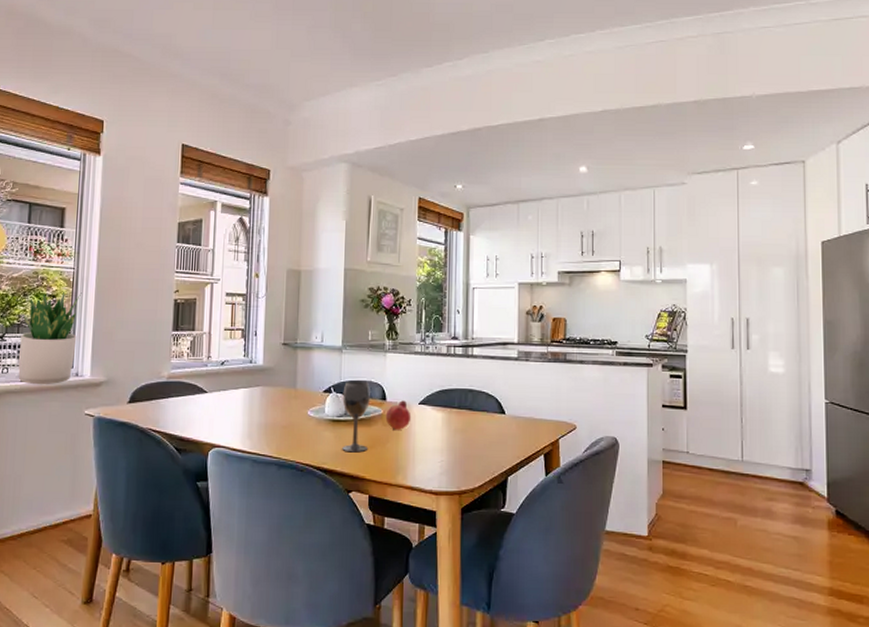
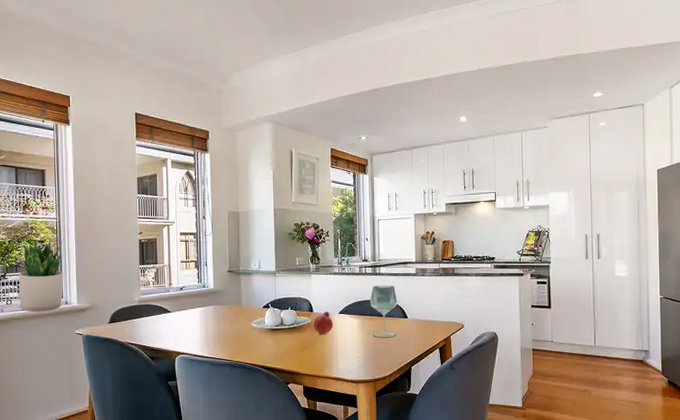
wine glass: present [342,380,370,453] -> none [278,297,300,354]
wine glass: none [458,370,494,438] -> present [370,285,398,338]

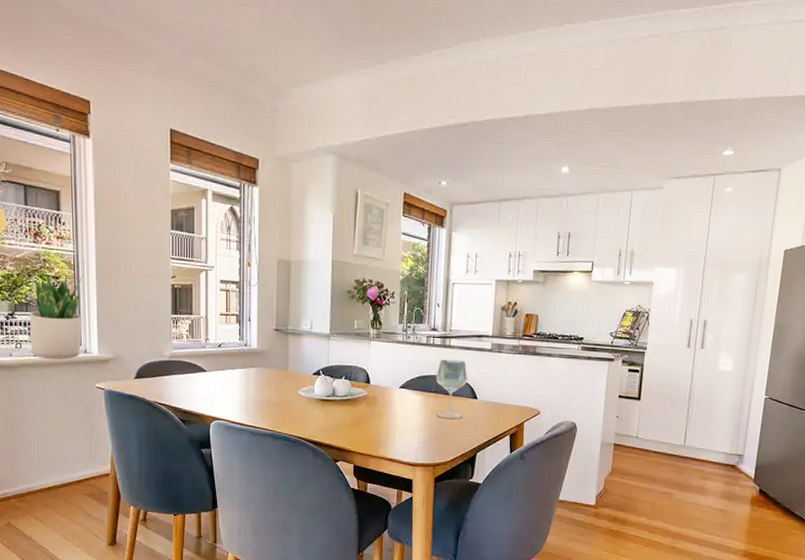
fruit: present [313,311,334,335] -> none [369,384,393,411]

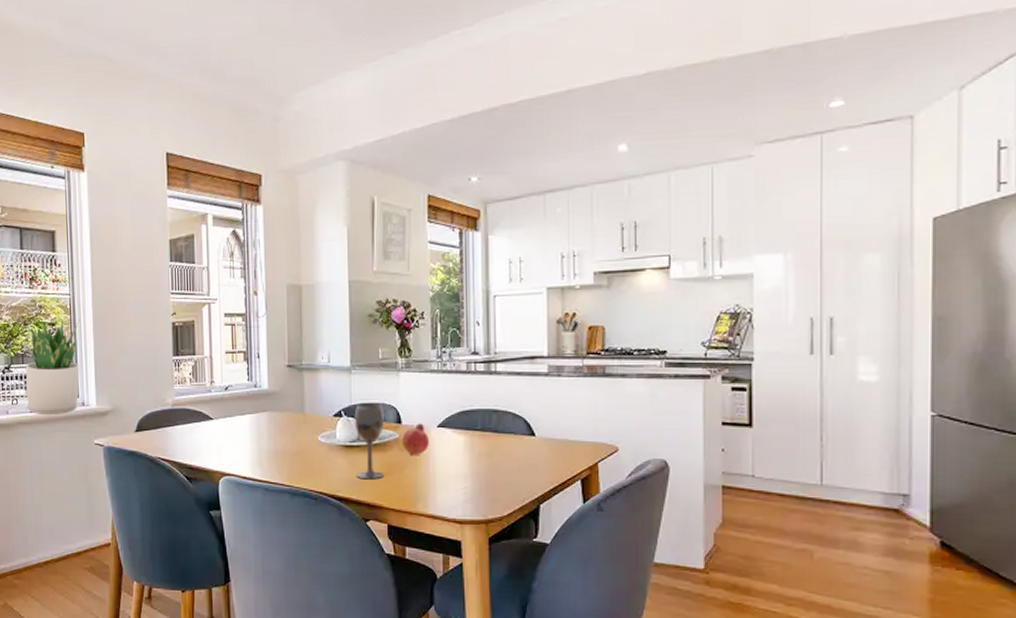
wine glass: none [330,365,356,428] -> present [354,403,384,480]
fruit: none [369,384,393,411] -> present [401,423,430,456]
wine glass: present [435,359,468,420] -> none [481,388,521,463]

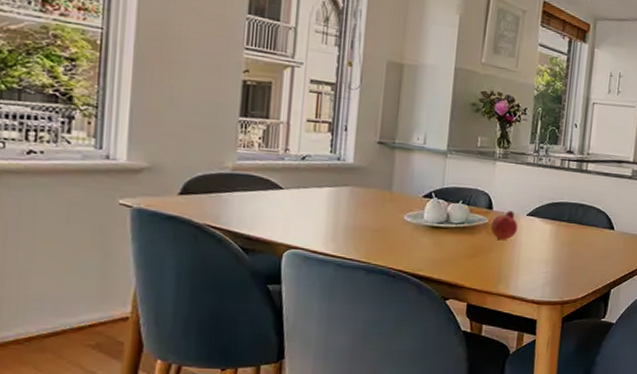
planter: present [24,320,80,416] -> none [20,54,112,167]
wine glass: present [354,403,384,480] -> none [441,187,476,261]

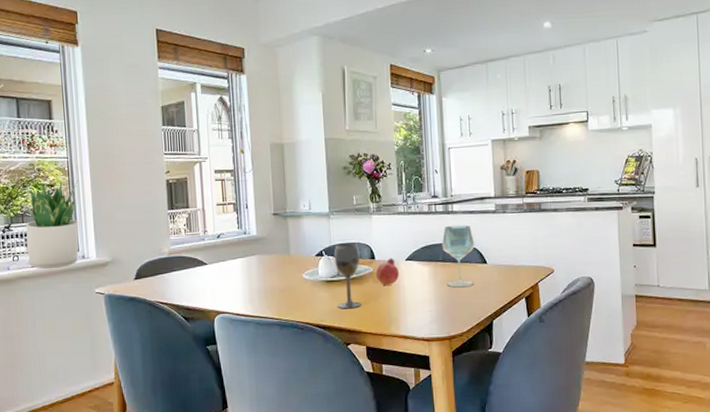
planter: none [20,54,112,167] -> present [23,181,79,270]
wine glass: none [441,187,476,261] -> present [334,243,361,309]
wine glass: none [568,185,605,252] -> present [441,225,475,288]

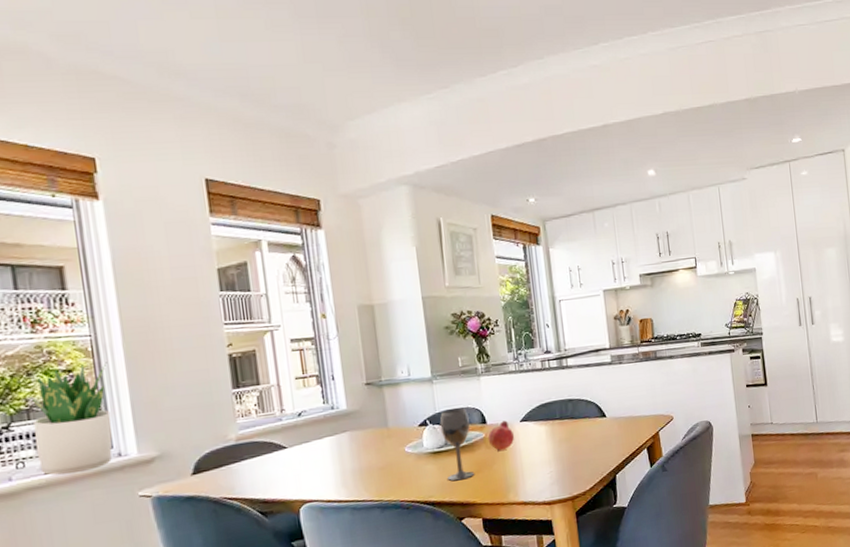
wine glass: present [441,225,475,288] -> none [557,379,593,446]

